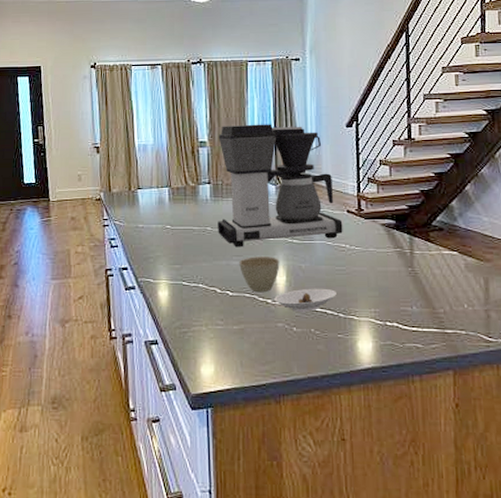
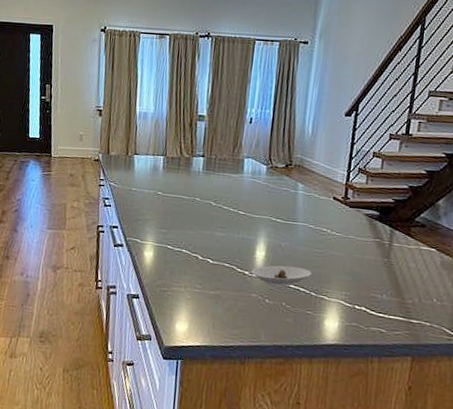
coffee maker: present [218,124,343,248] -> none [206,102,327,222]
cup: present [239,257,280,293] -> none [222,230,262,265]

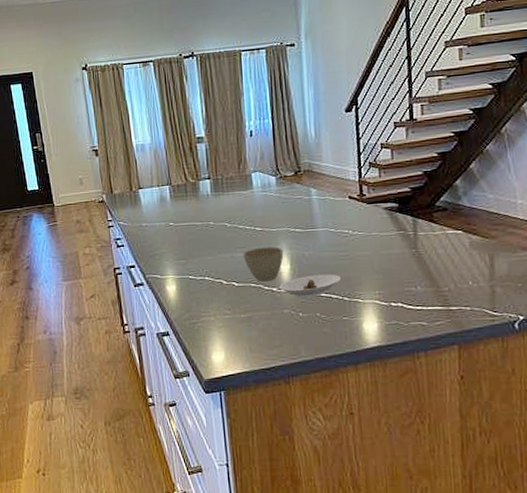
cup: none [222,230,262,265] -> present [243,246,284,282]

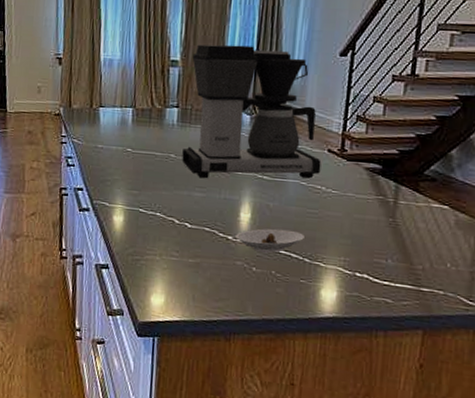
coffee maker: none [215,114,345,240] -> present [182,44,321,179]
cup: present [243,246,284,282] -> none [201,189,246,229]

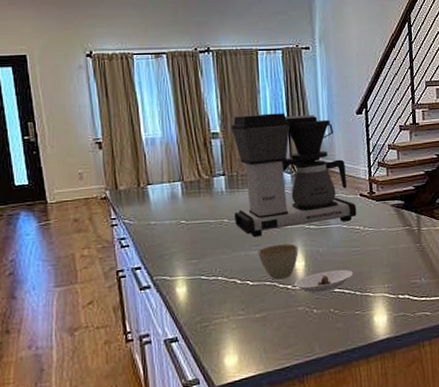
cup: none [201,189,246,229] -> present [258,243,298,280]

